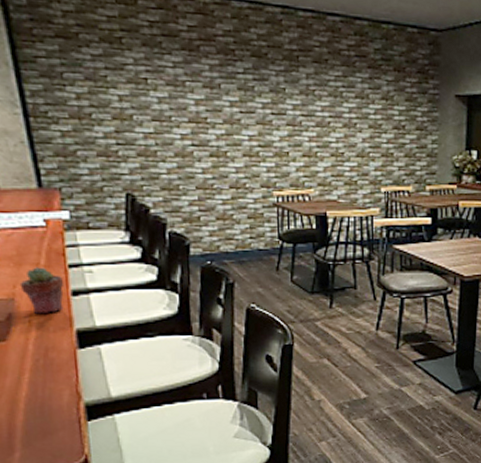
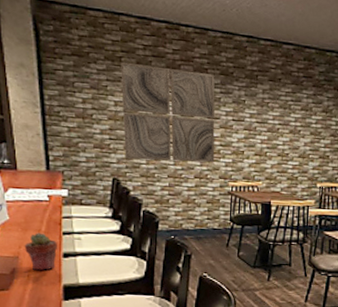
wall art: none [122,43,253,169] -> present [121,61,215,163]

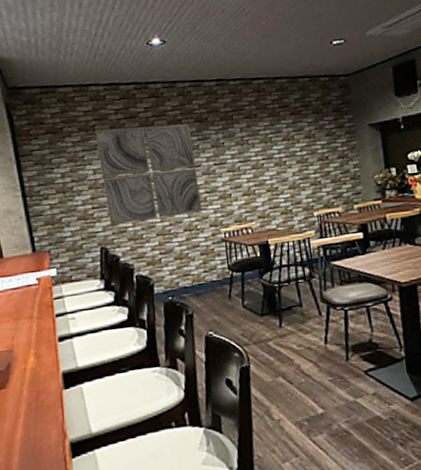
potted succulent: present [24,233,57,270] -> none [17,319,52,361]

